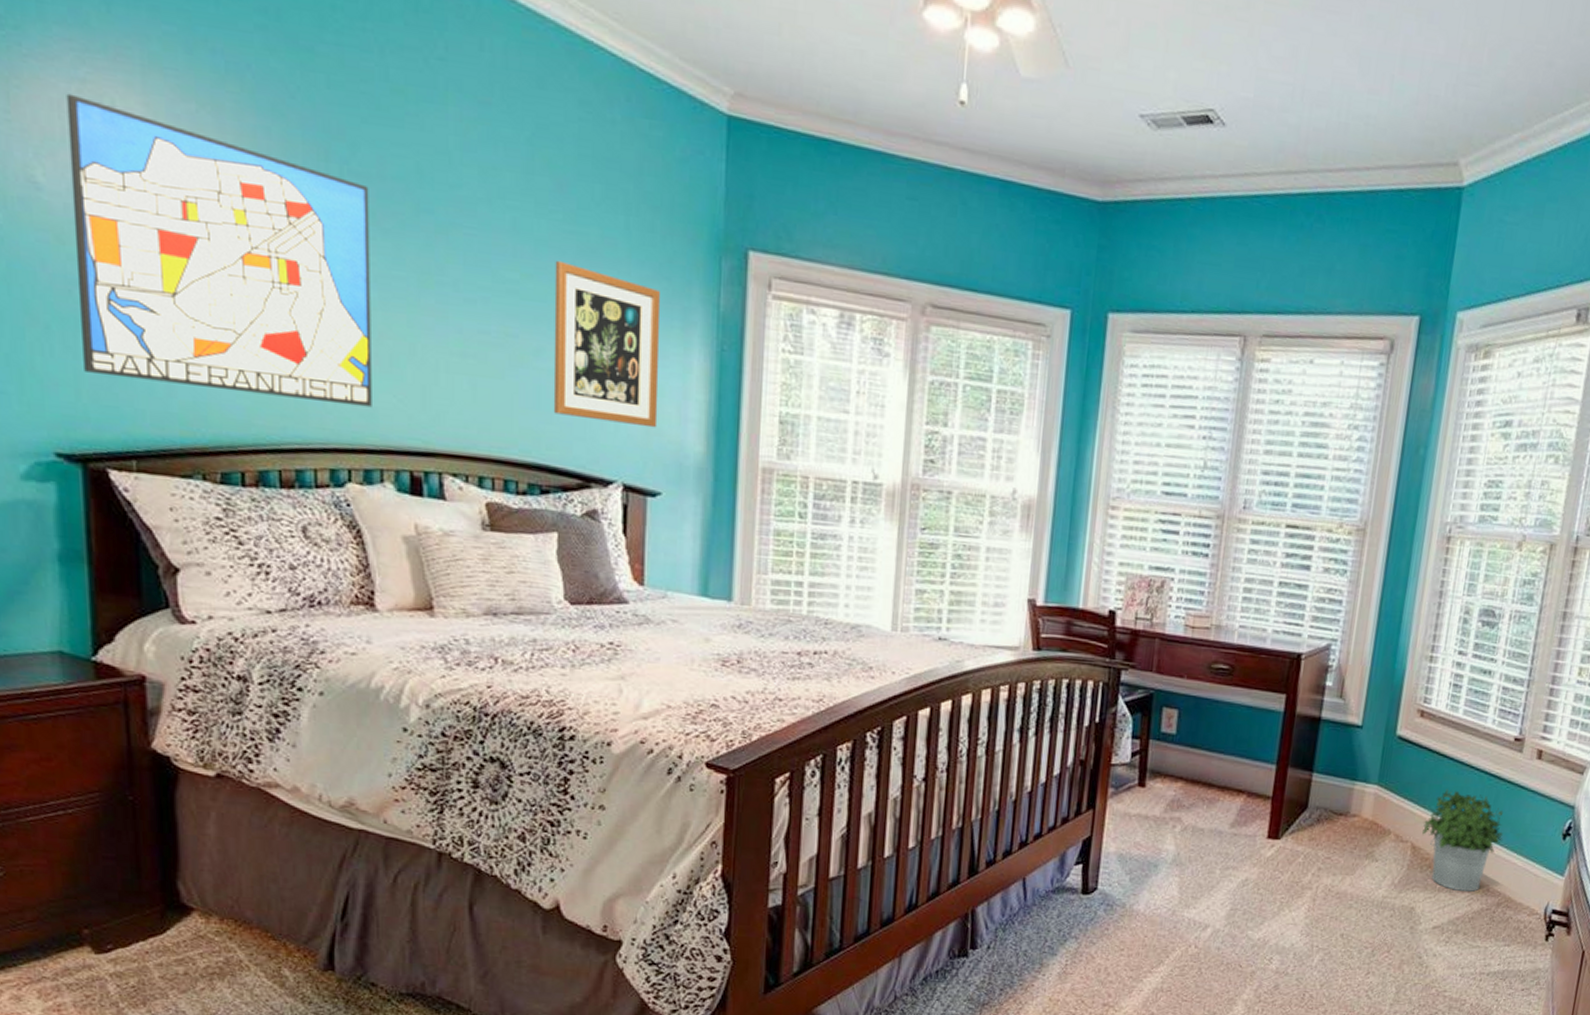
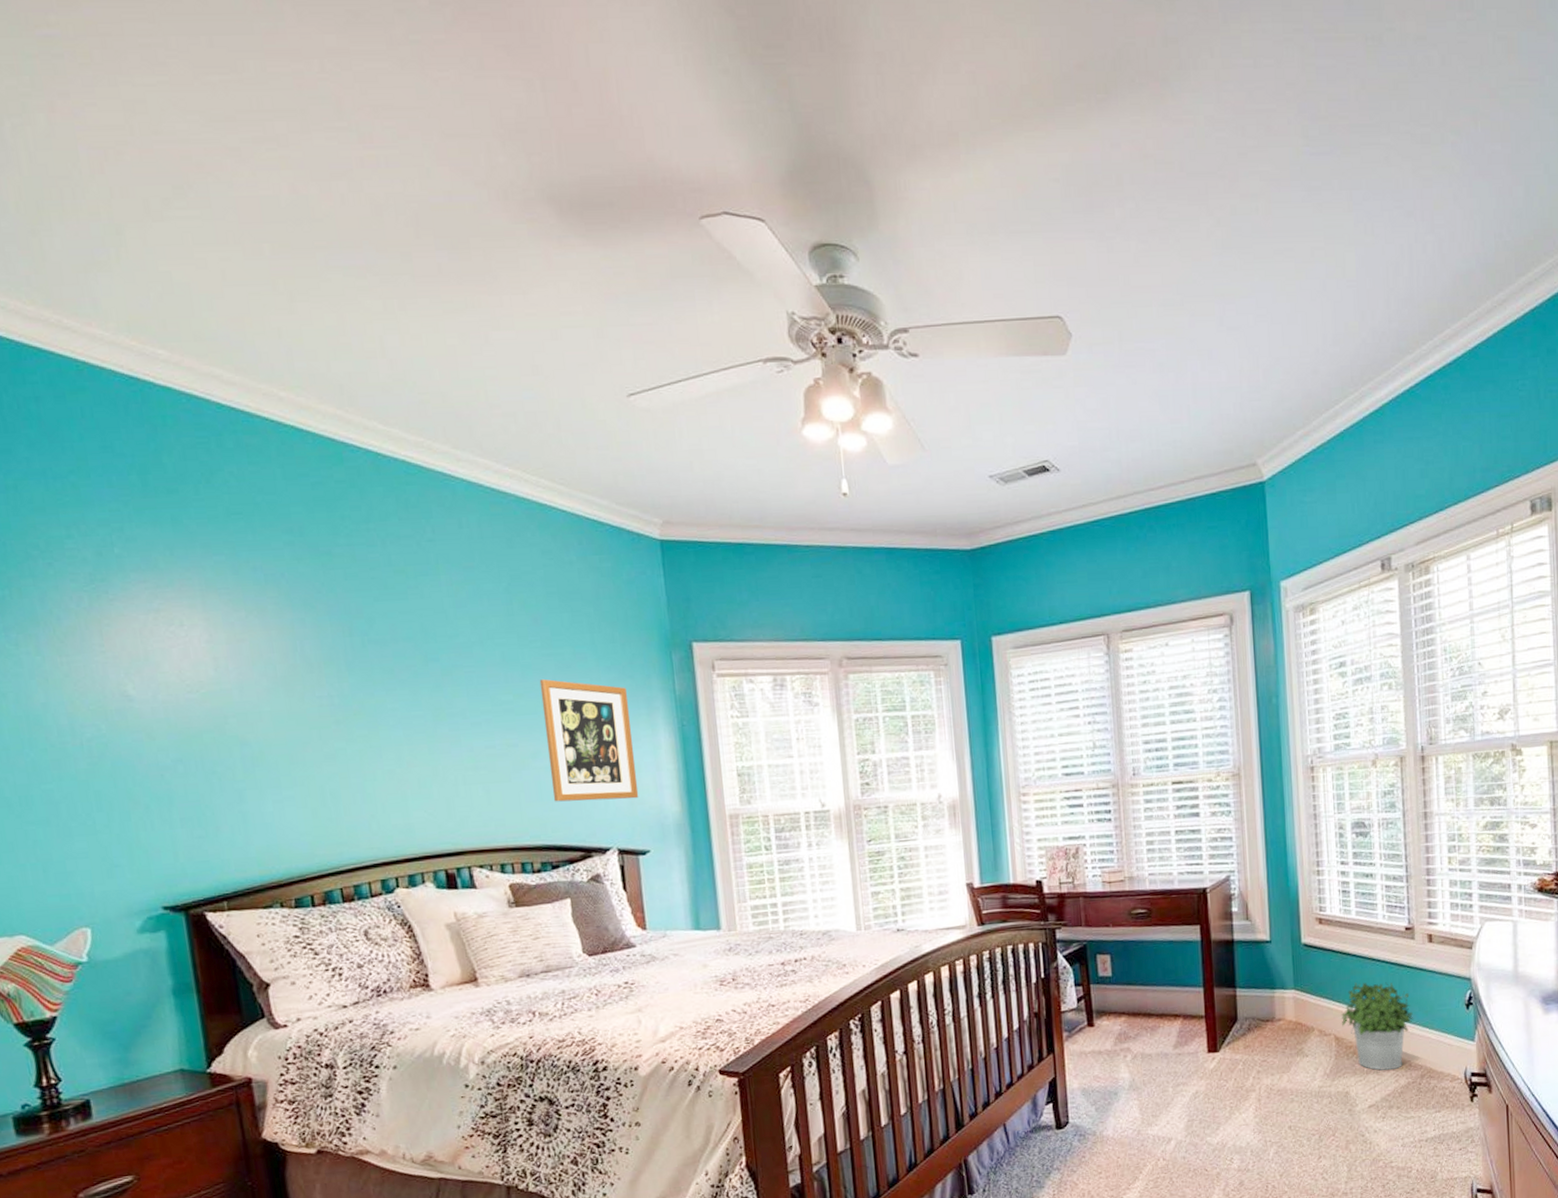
wall art: present [66,93,372,408] -> none [145,622,409,837]

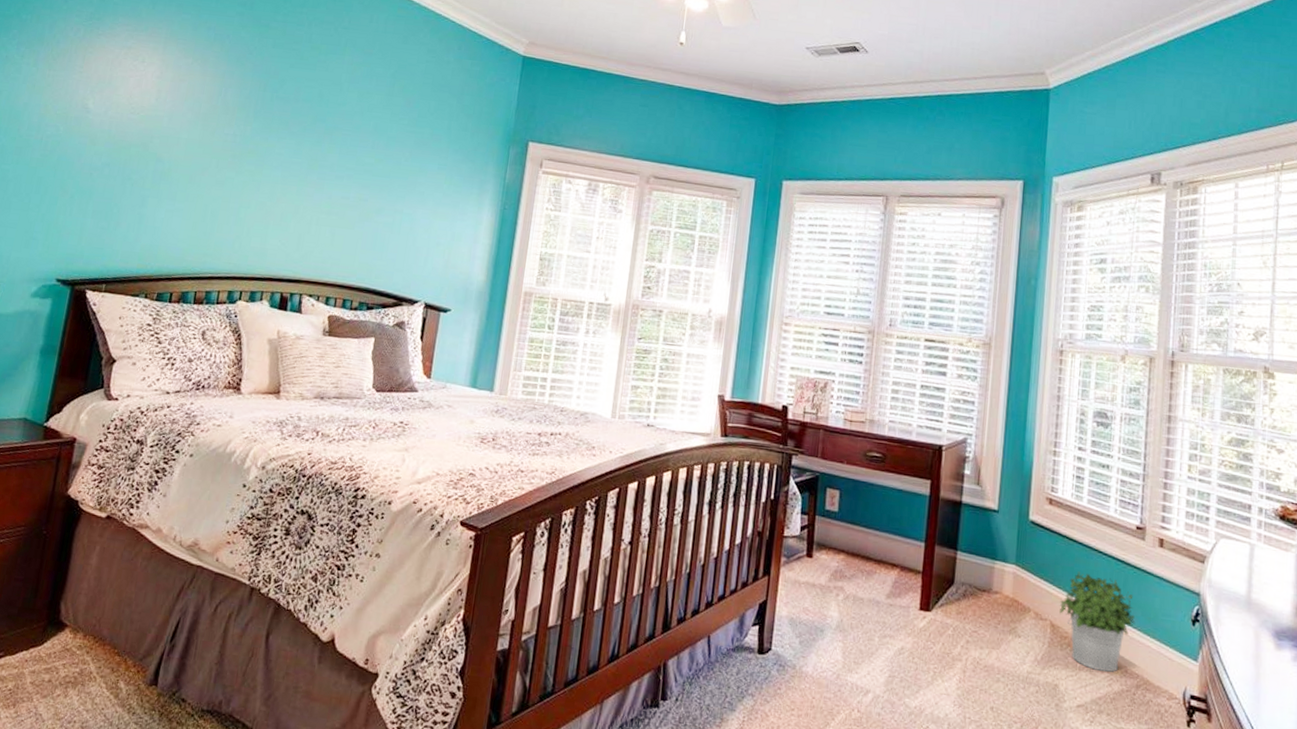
wall art: present [539,678,639,802] -> none [383,150,466,263]

